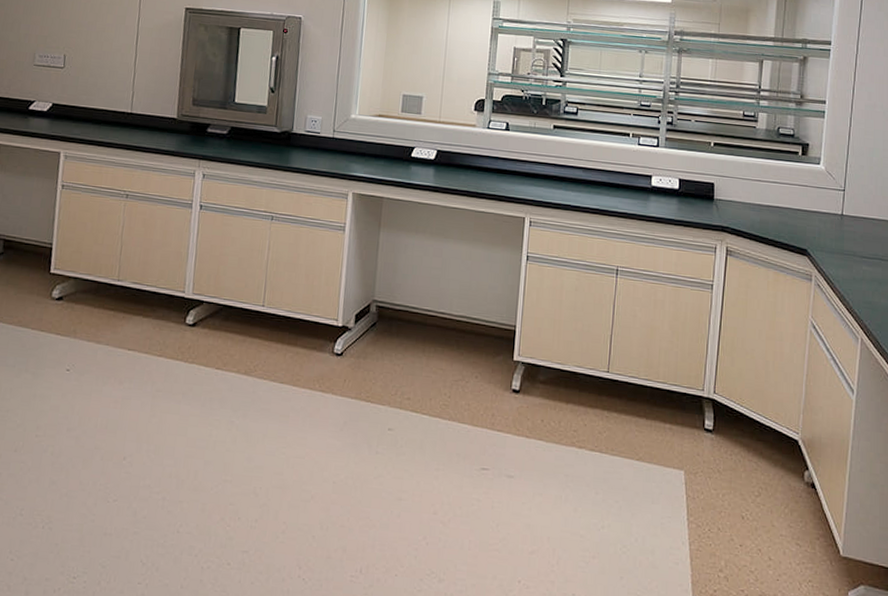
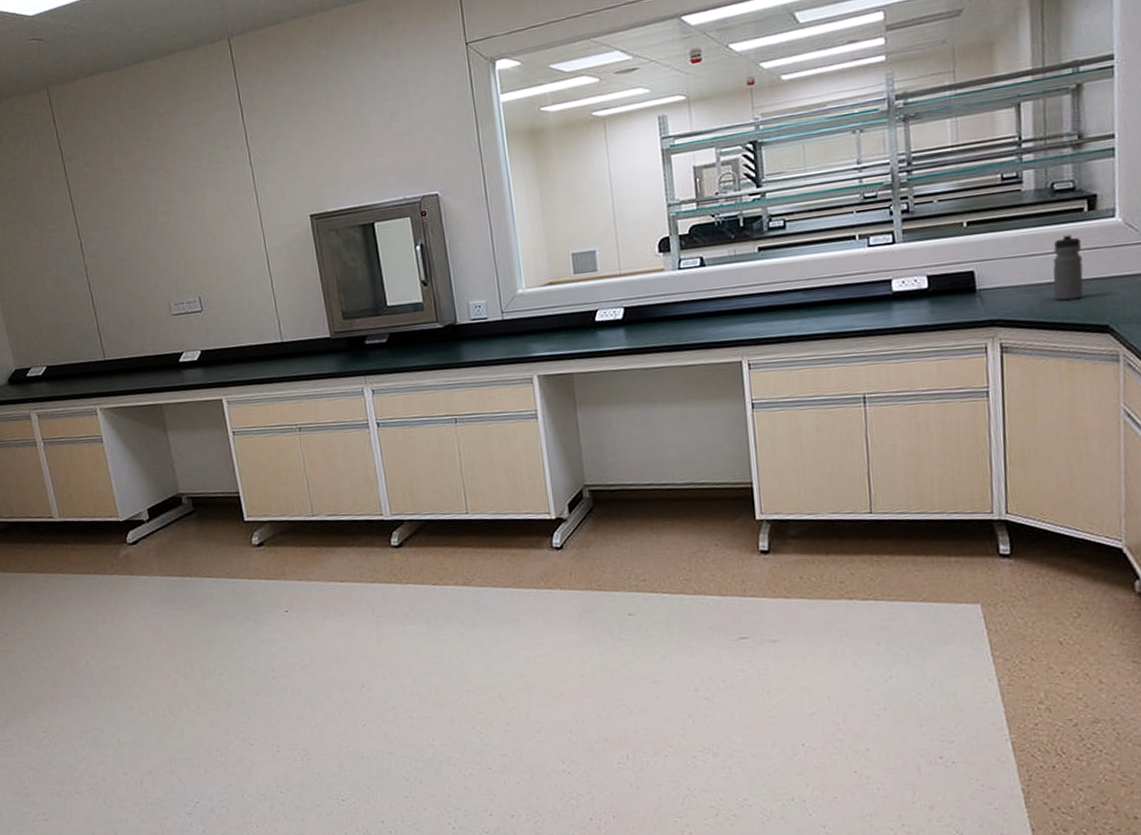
water bottle: none [770,169,794,223] -> present [1052,233,1084,301]

